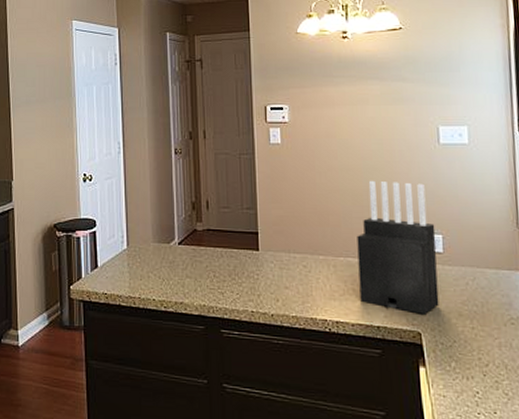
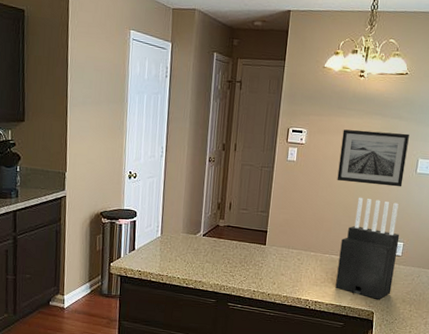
wall art: none [333,97,424,164] -> present [337,129,409,187]

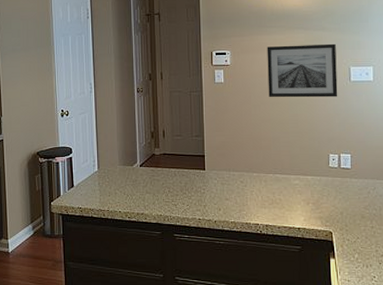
knife block: present [335,197,400,300] -> none [283,111,347,217]

